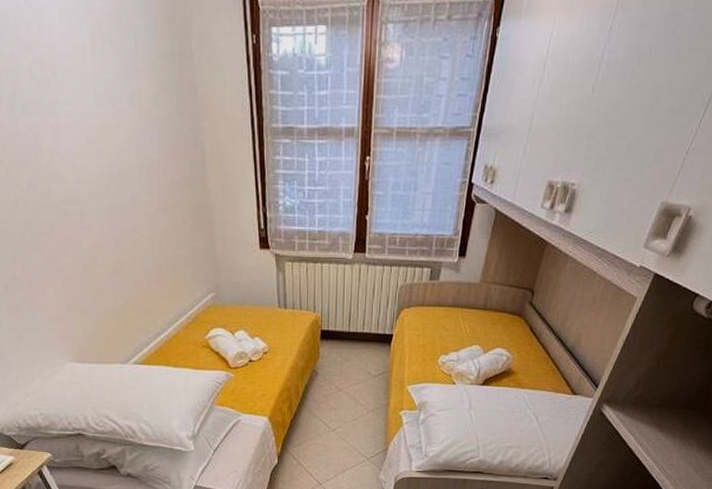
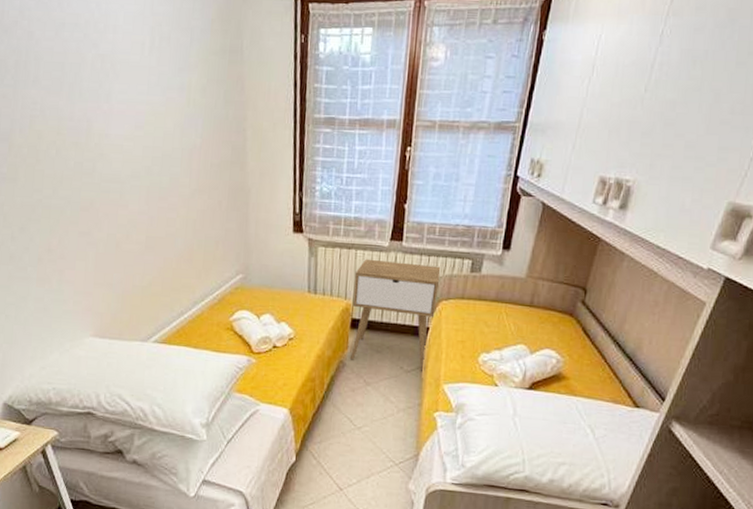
nightstand: none [321,271,402,375] -> present [351,258,441,371]

